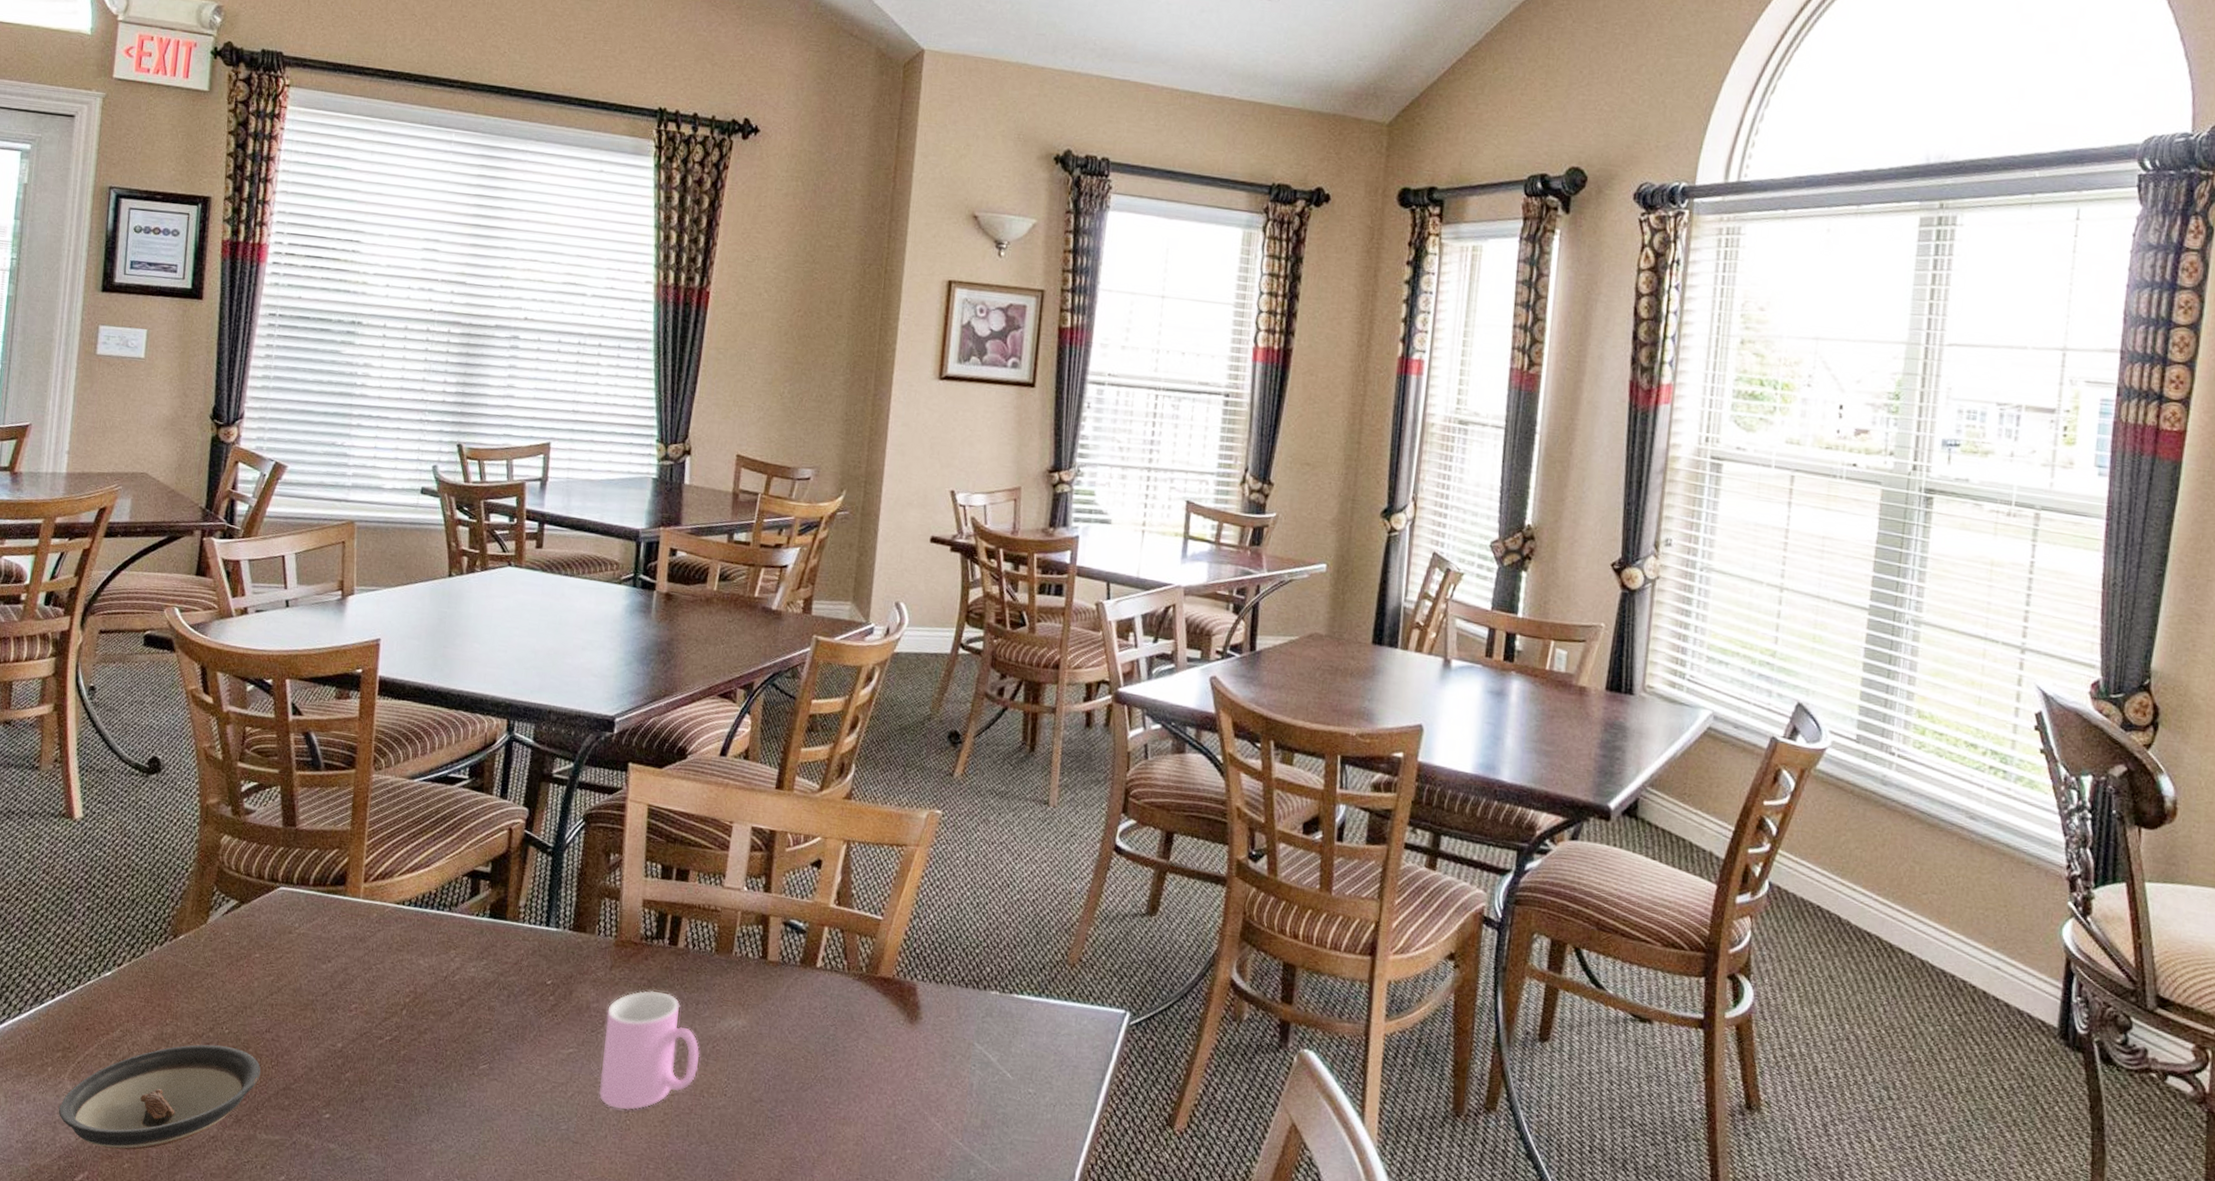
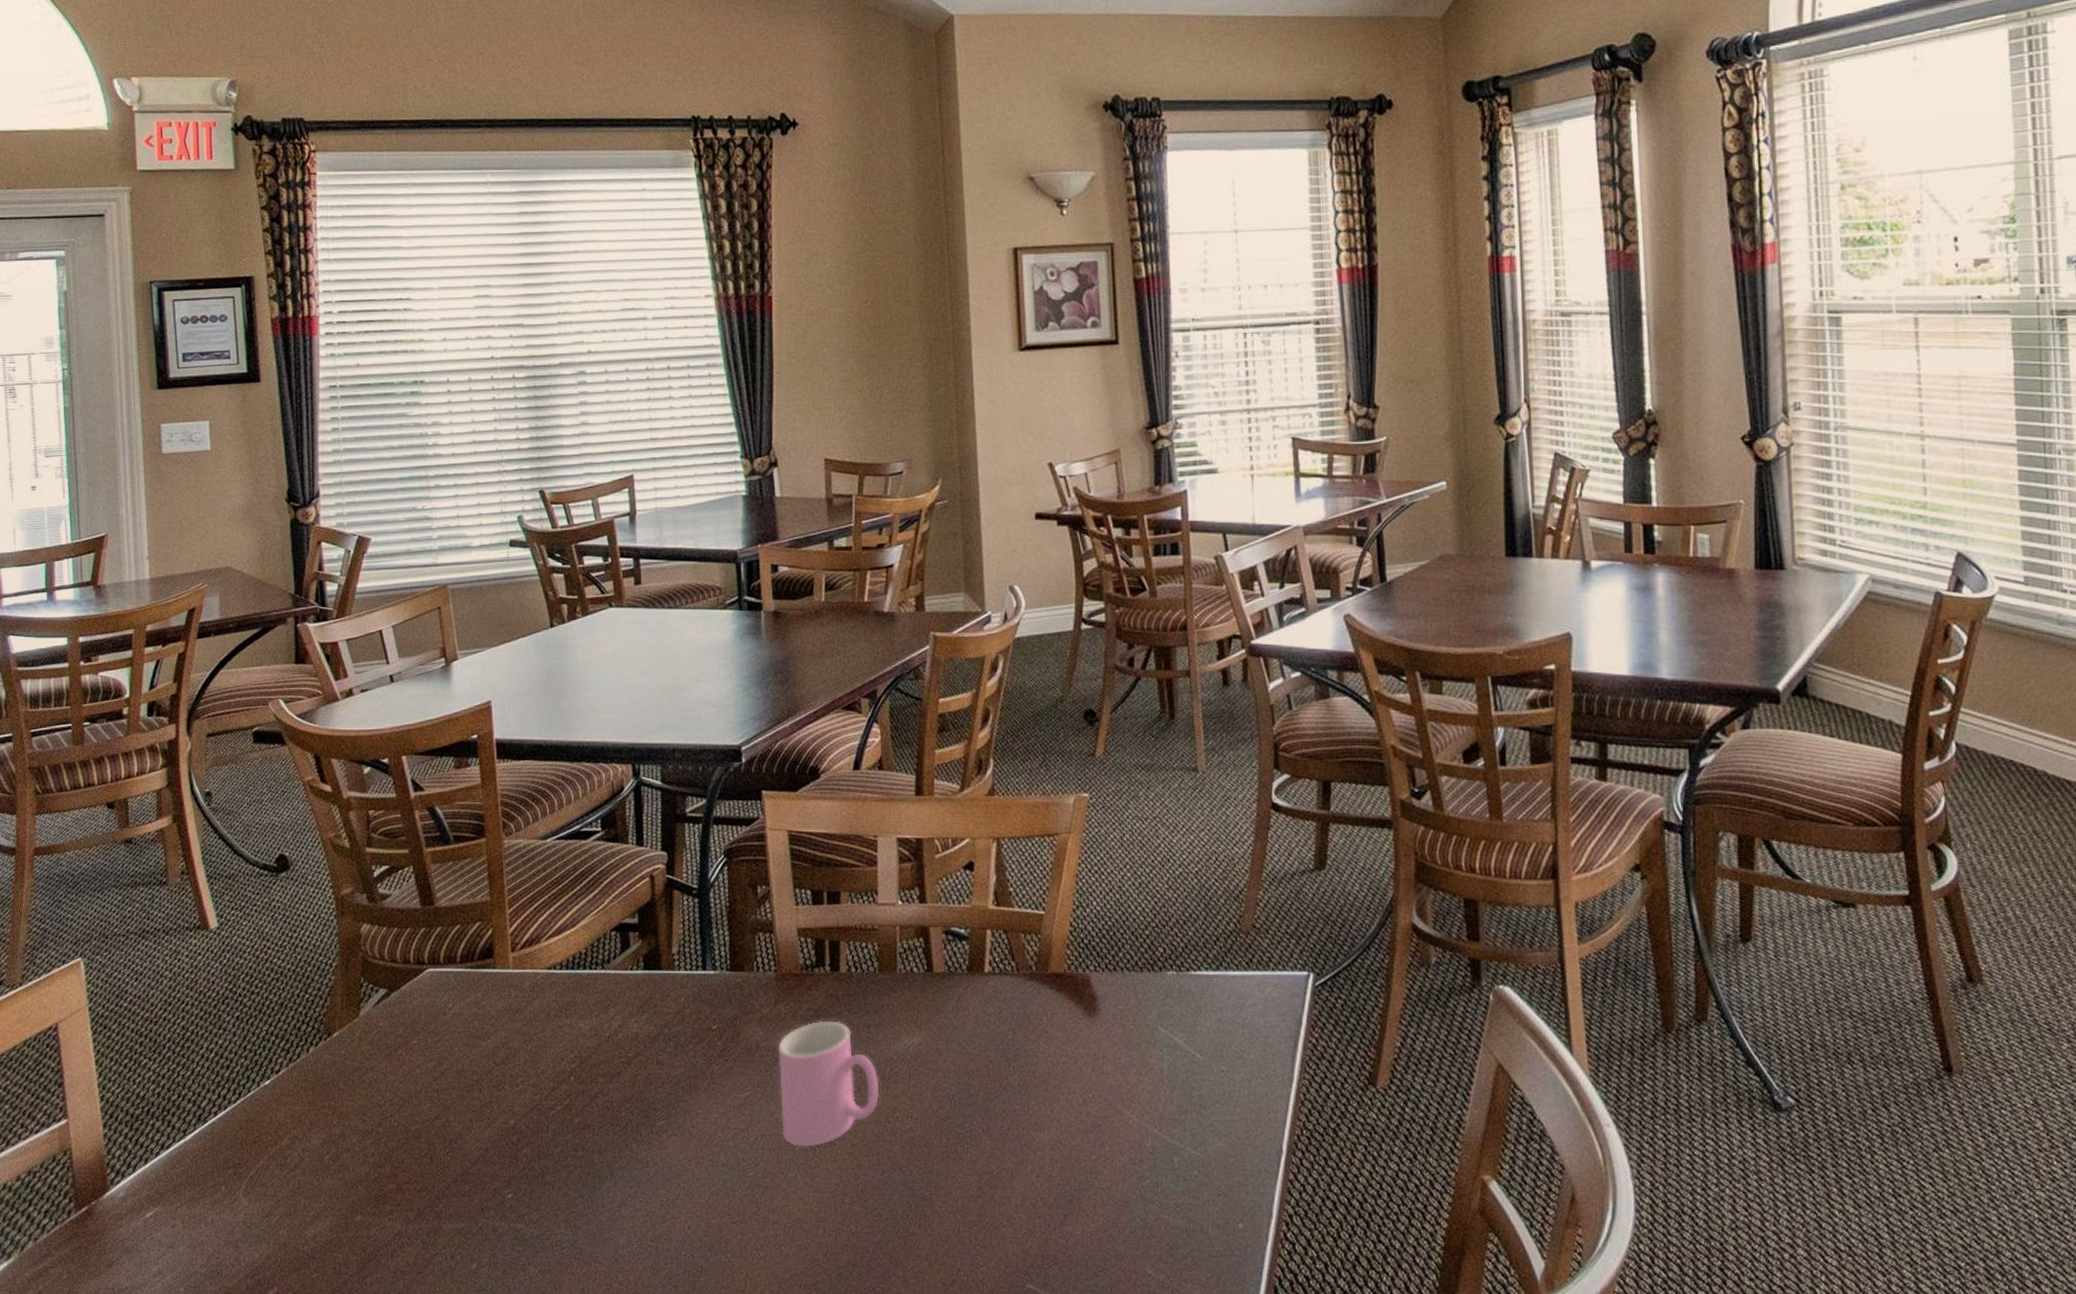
saucer: present [58,1044,261,1151] -> none [238,1139,437,1261]

